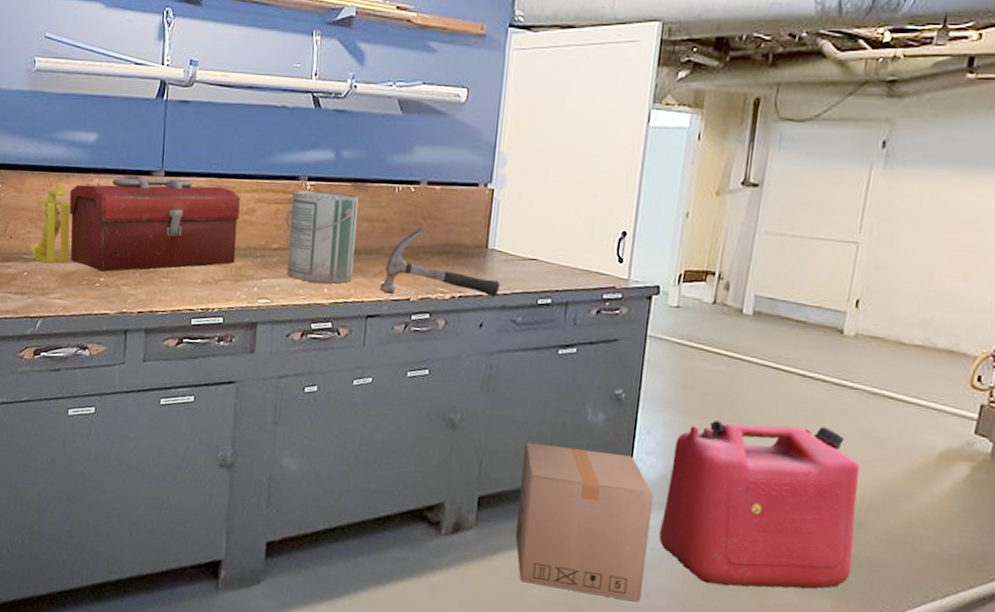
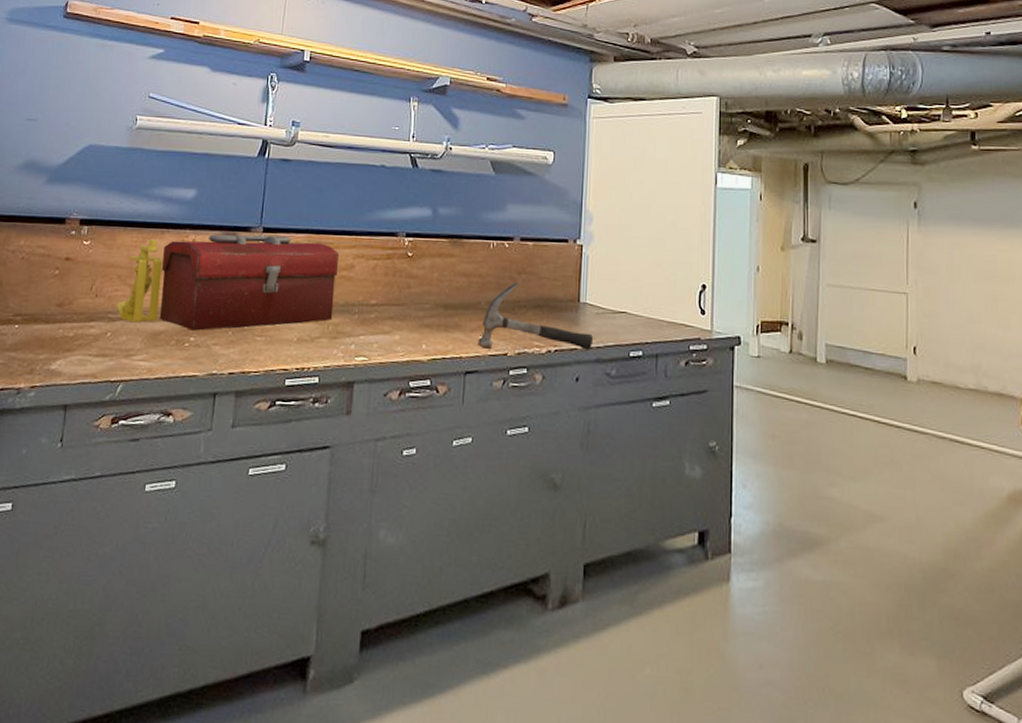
paint can: present [285,191,359,284] -> none [384,246,456,340]
cardboard box: present [515,442,654,602] -> none [623,501,756,676]
fuel can: present [659,420,860,589] -> none [765,471,949,650]

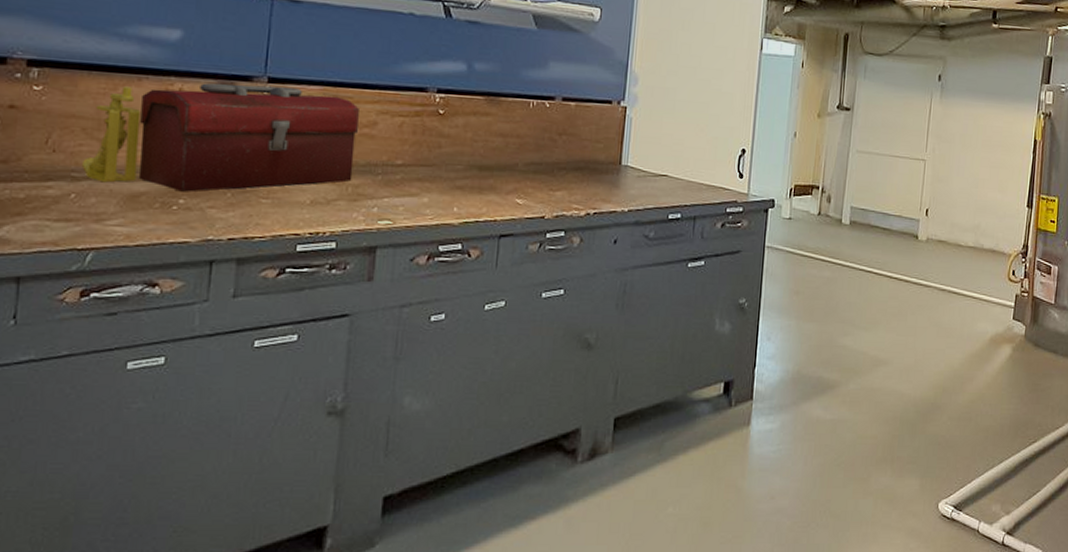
hammer: present [478,281,594,350] -> none [514,143,634,213]

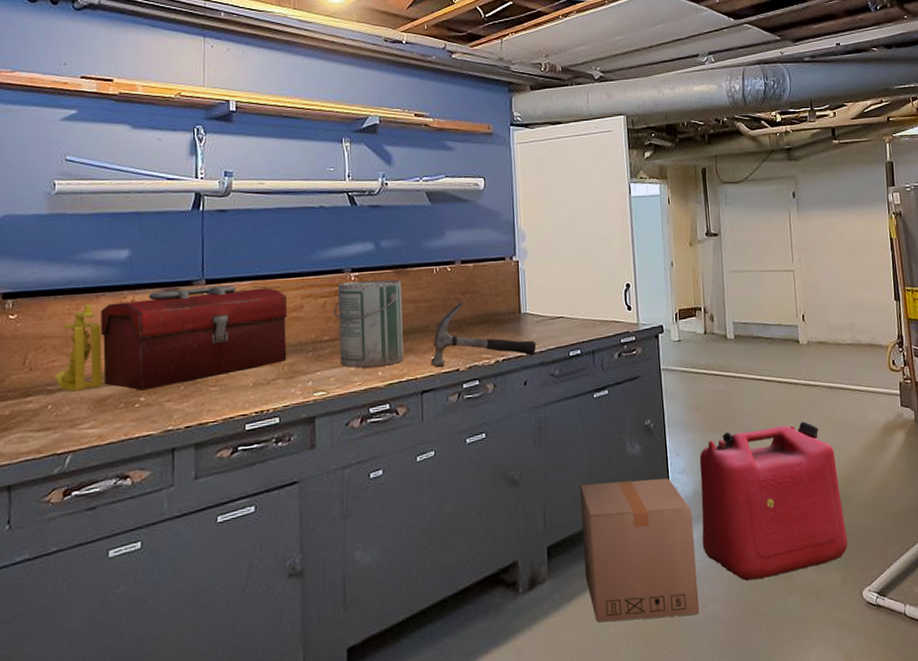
paint can: none [411,103,492,202] -> present [334,279,404,368]
hammer: none [514,143,634,213] -> present [431,301,537,367]
cardboard box: none [650,357,775,506] -> present [580,478,700,623]
fuel can: none [780,322,935,477] -> present [699,421,848,580]

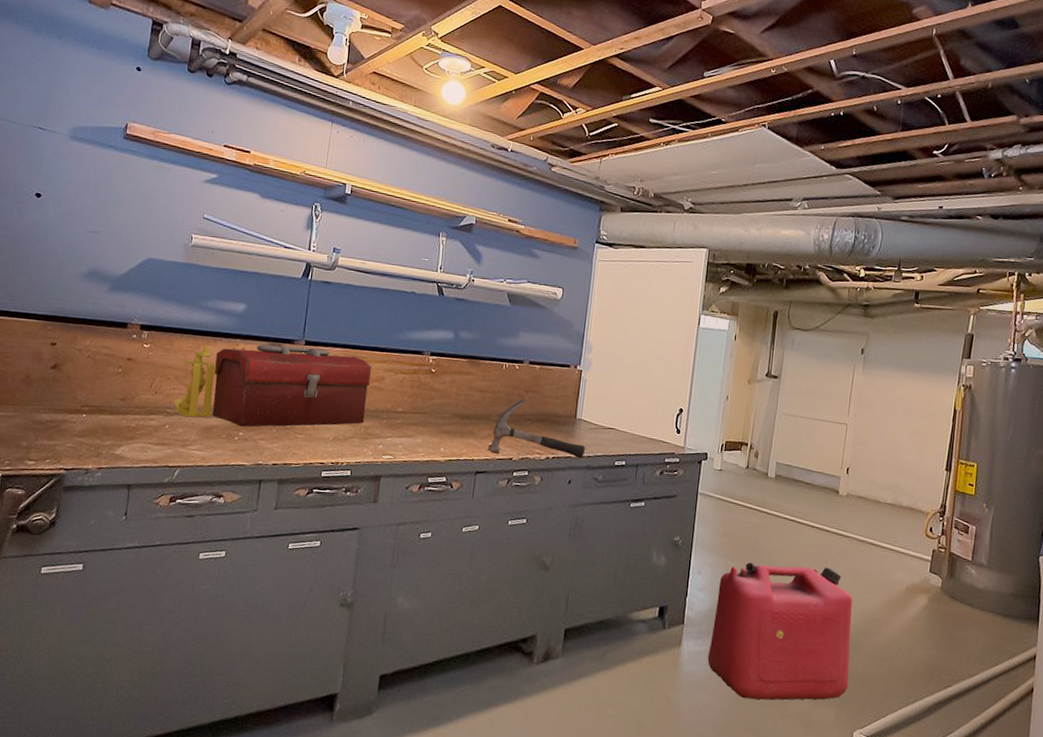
paint can: present [334,279,404,368] -> none [409,363,473,444]
cardboard box: present [580,478,700,623] -> none [594,581,704,717]

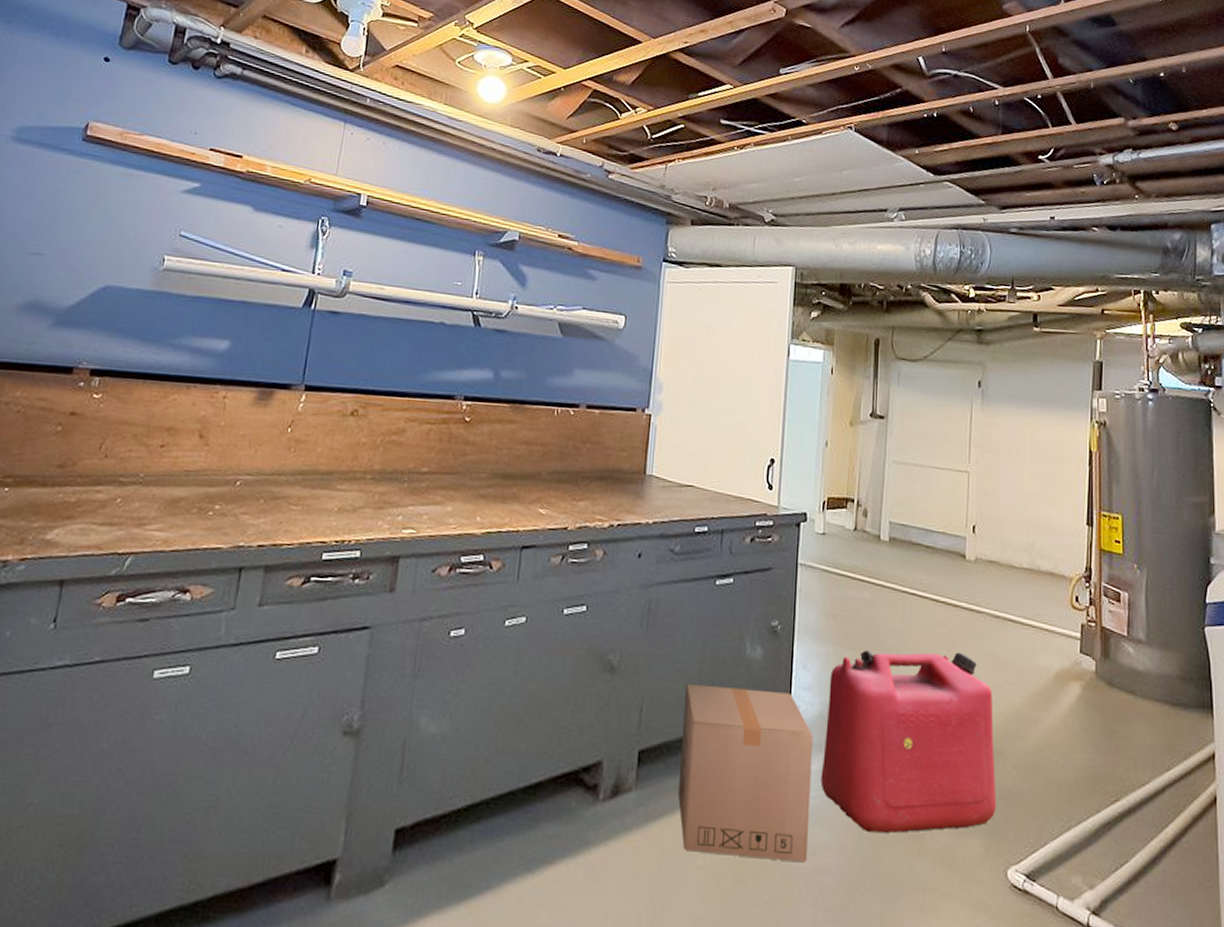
clamp: present [173,346,215,418] -> none [128,394,187,488]
toolbox: present [212,344,371,427] -> none [180,391,389,498]
hammer: present [488,398,586,459] -> none [536,451,659,525]
cardboard box: none [594,581,704,717] -> present [677,683,813,863]

